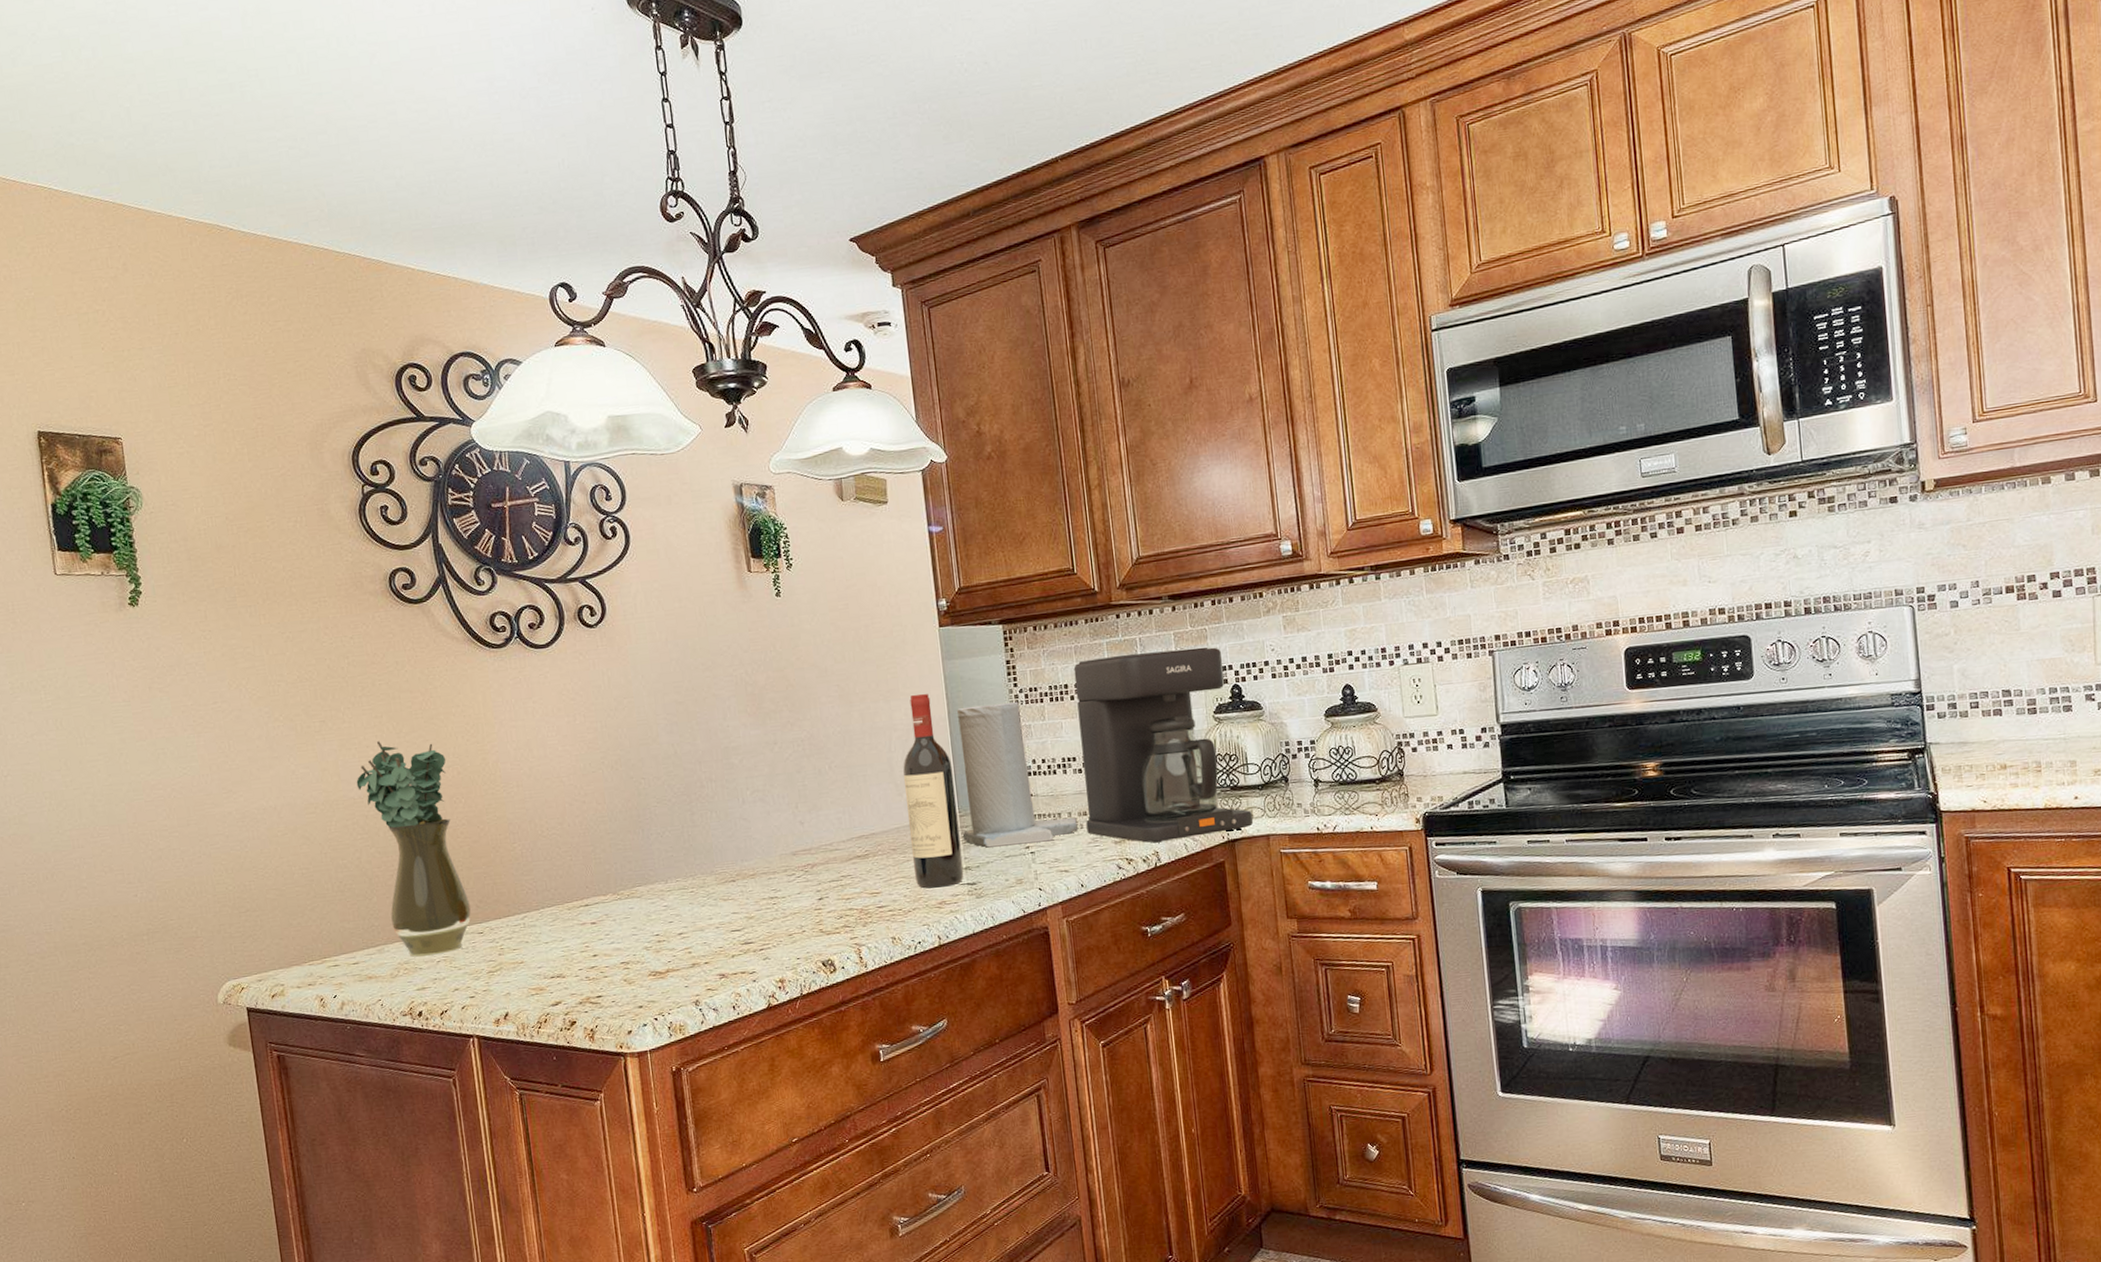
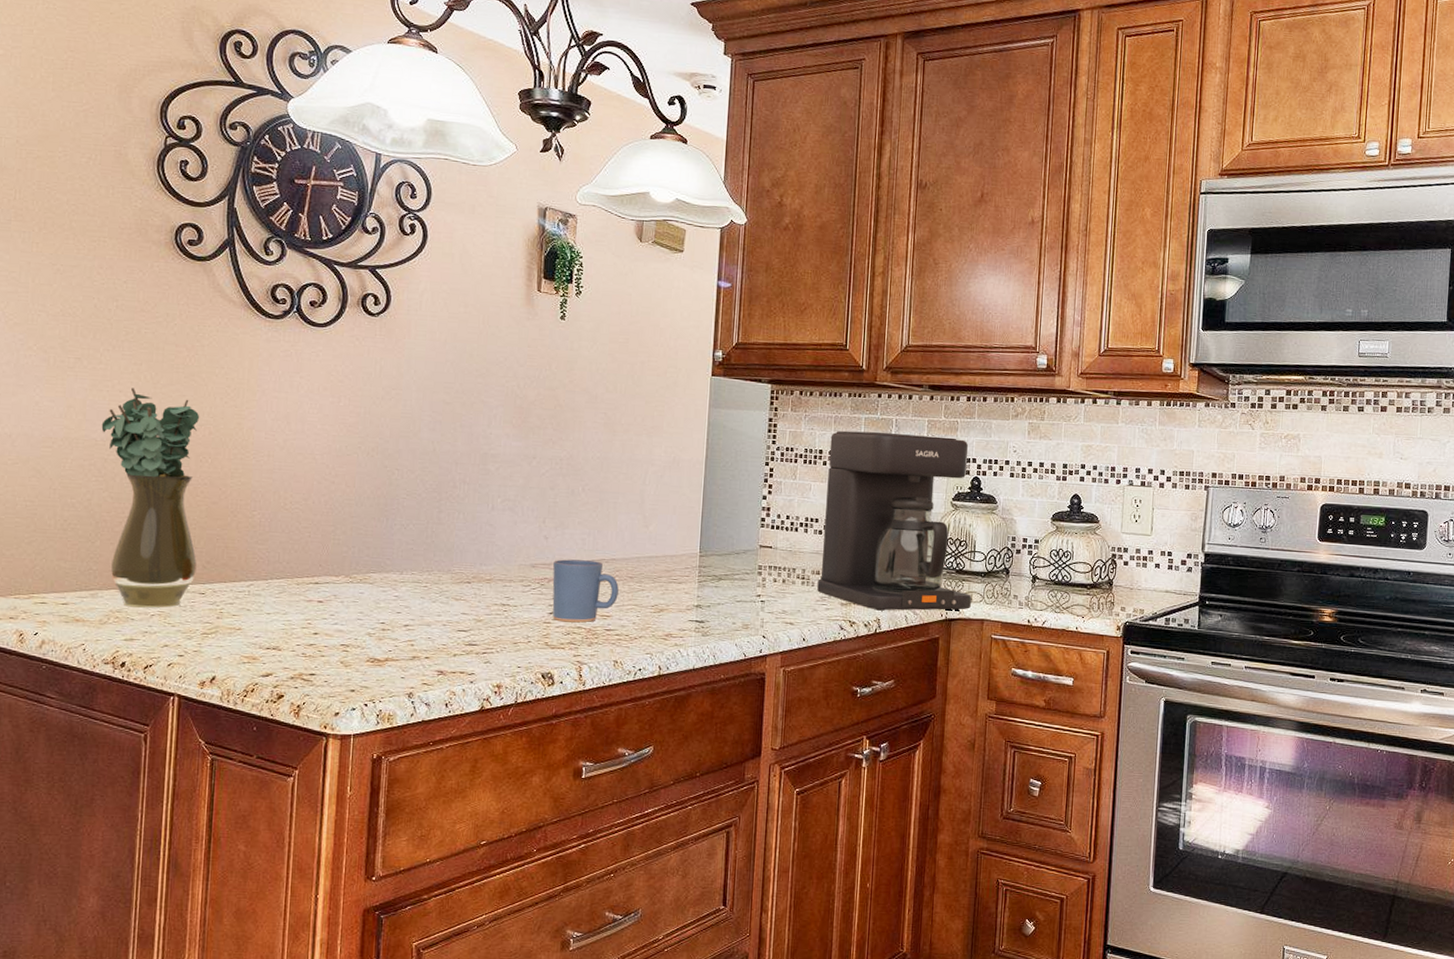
mug: none [813,838,884,906] -> present [552,559,619,623]
wine bottle: present [903,693,964,888] -> none [646,434,701,621]
paper towel: present [957,701,1078,848] -> none [699,454,810,593]

